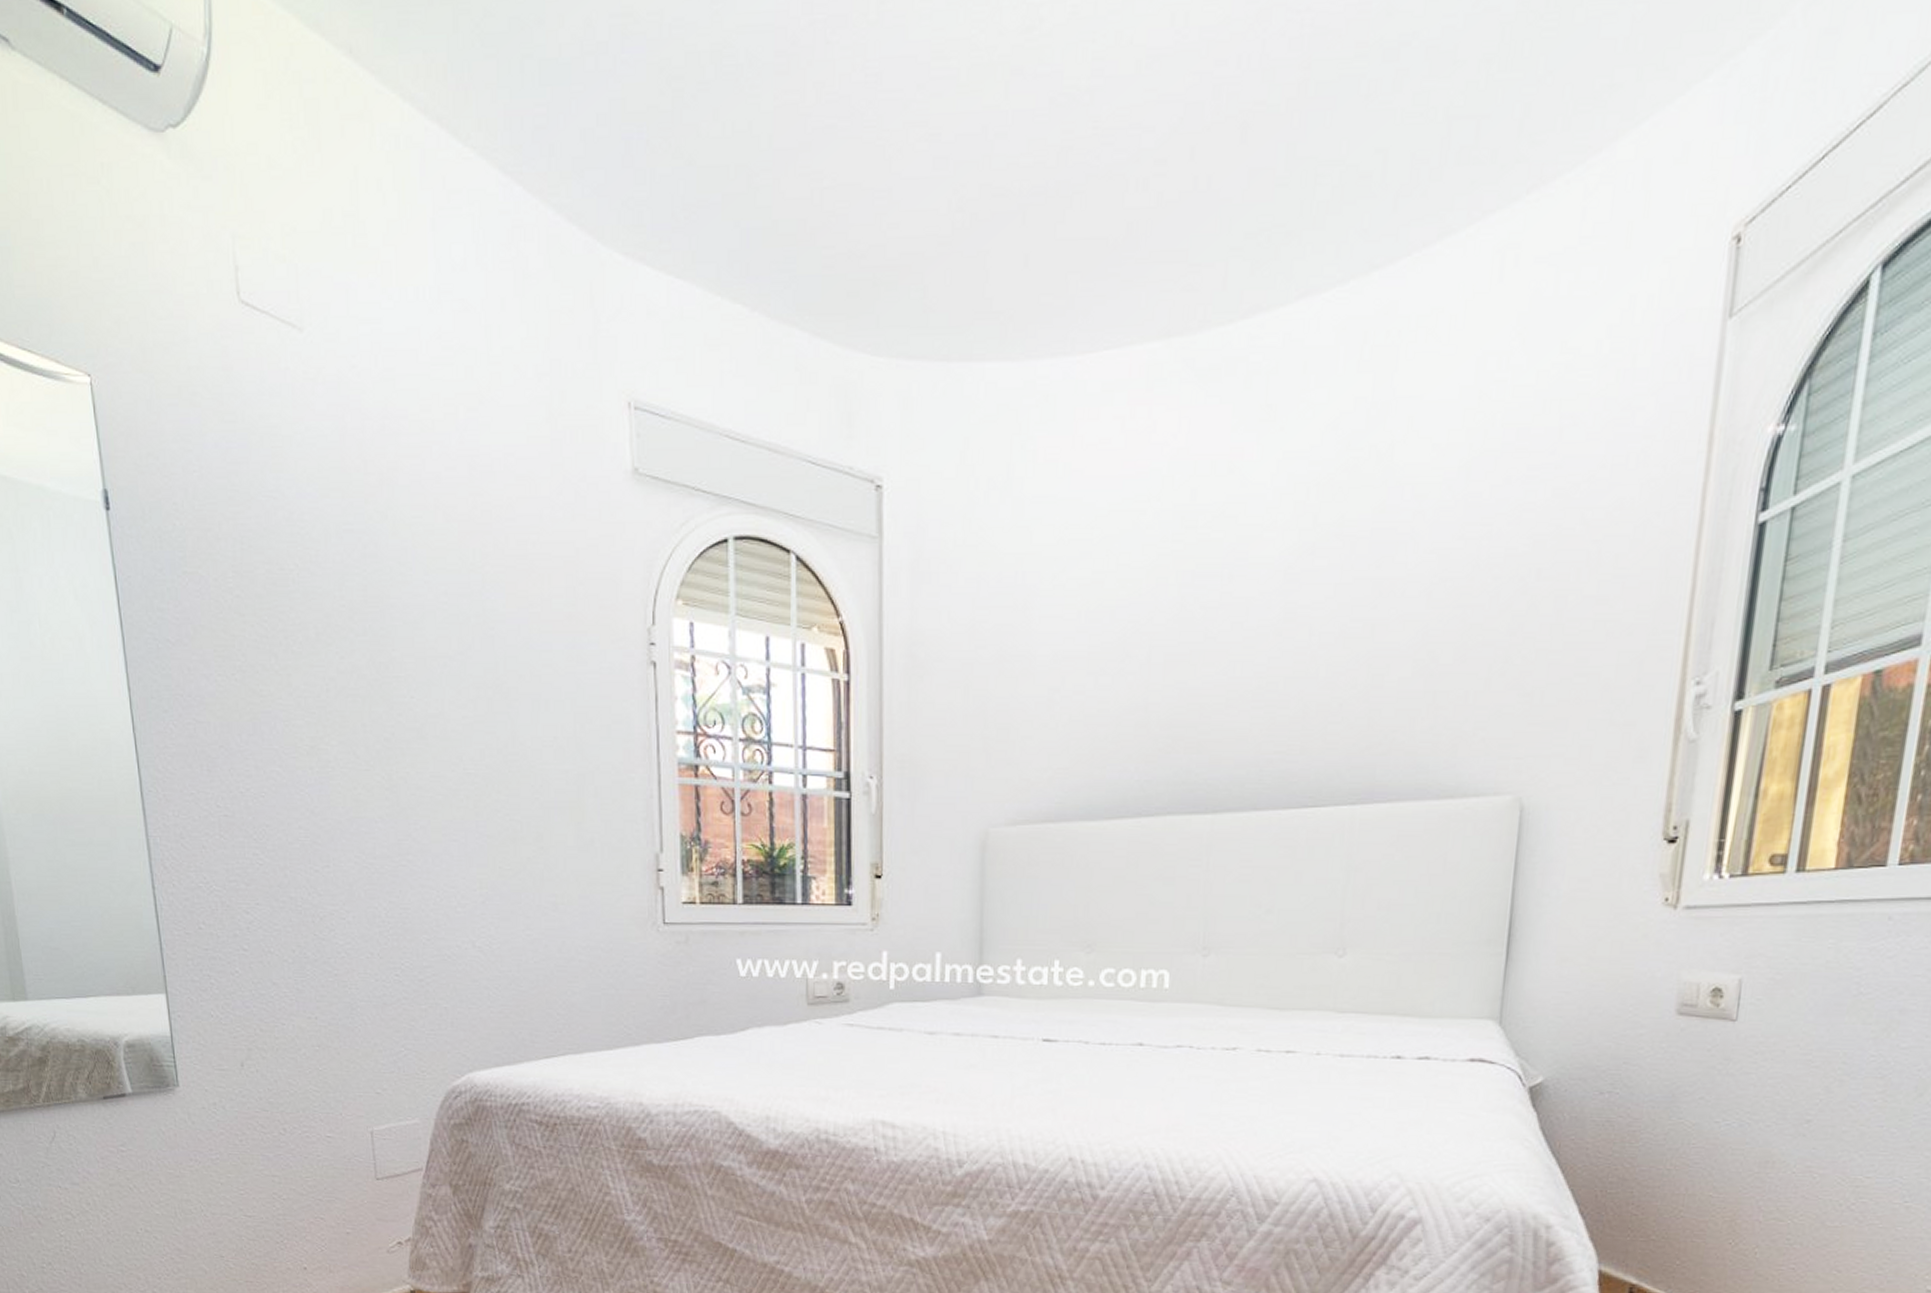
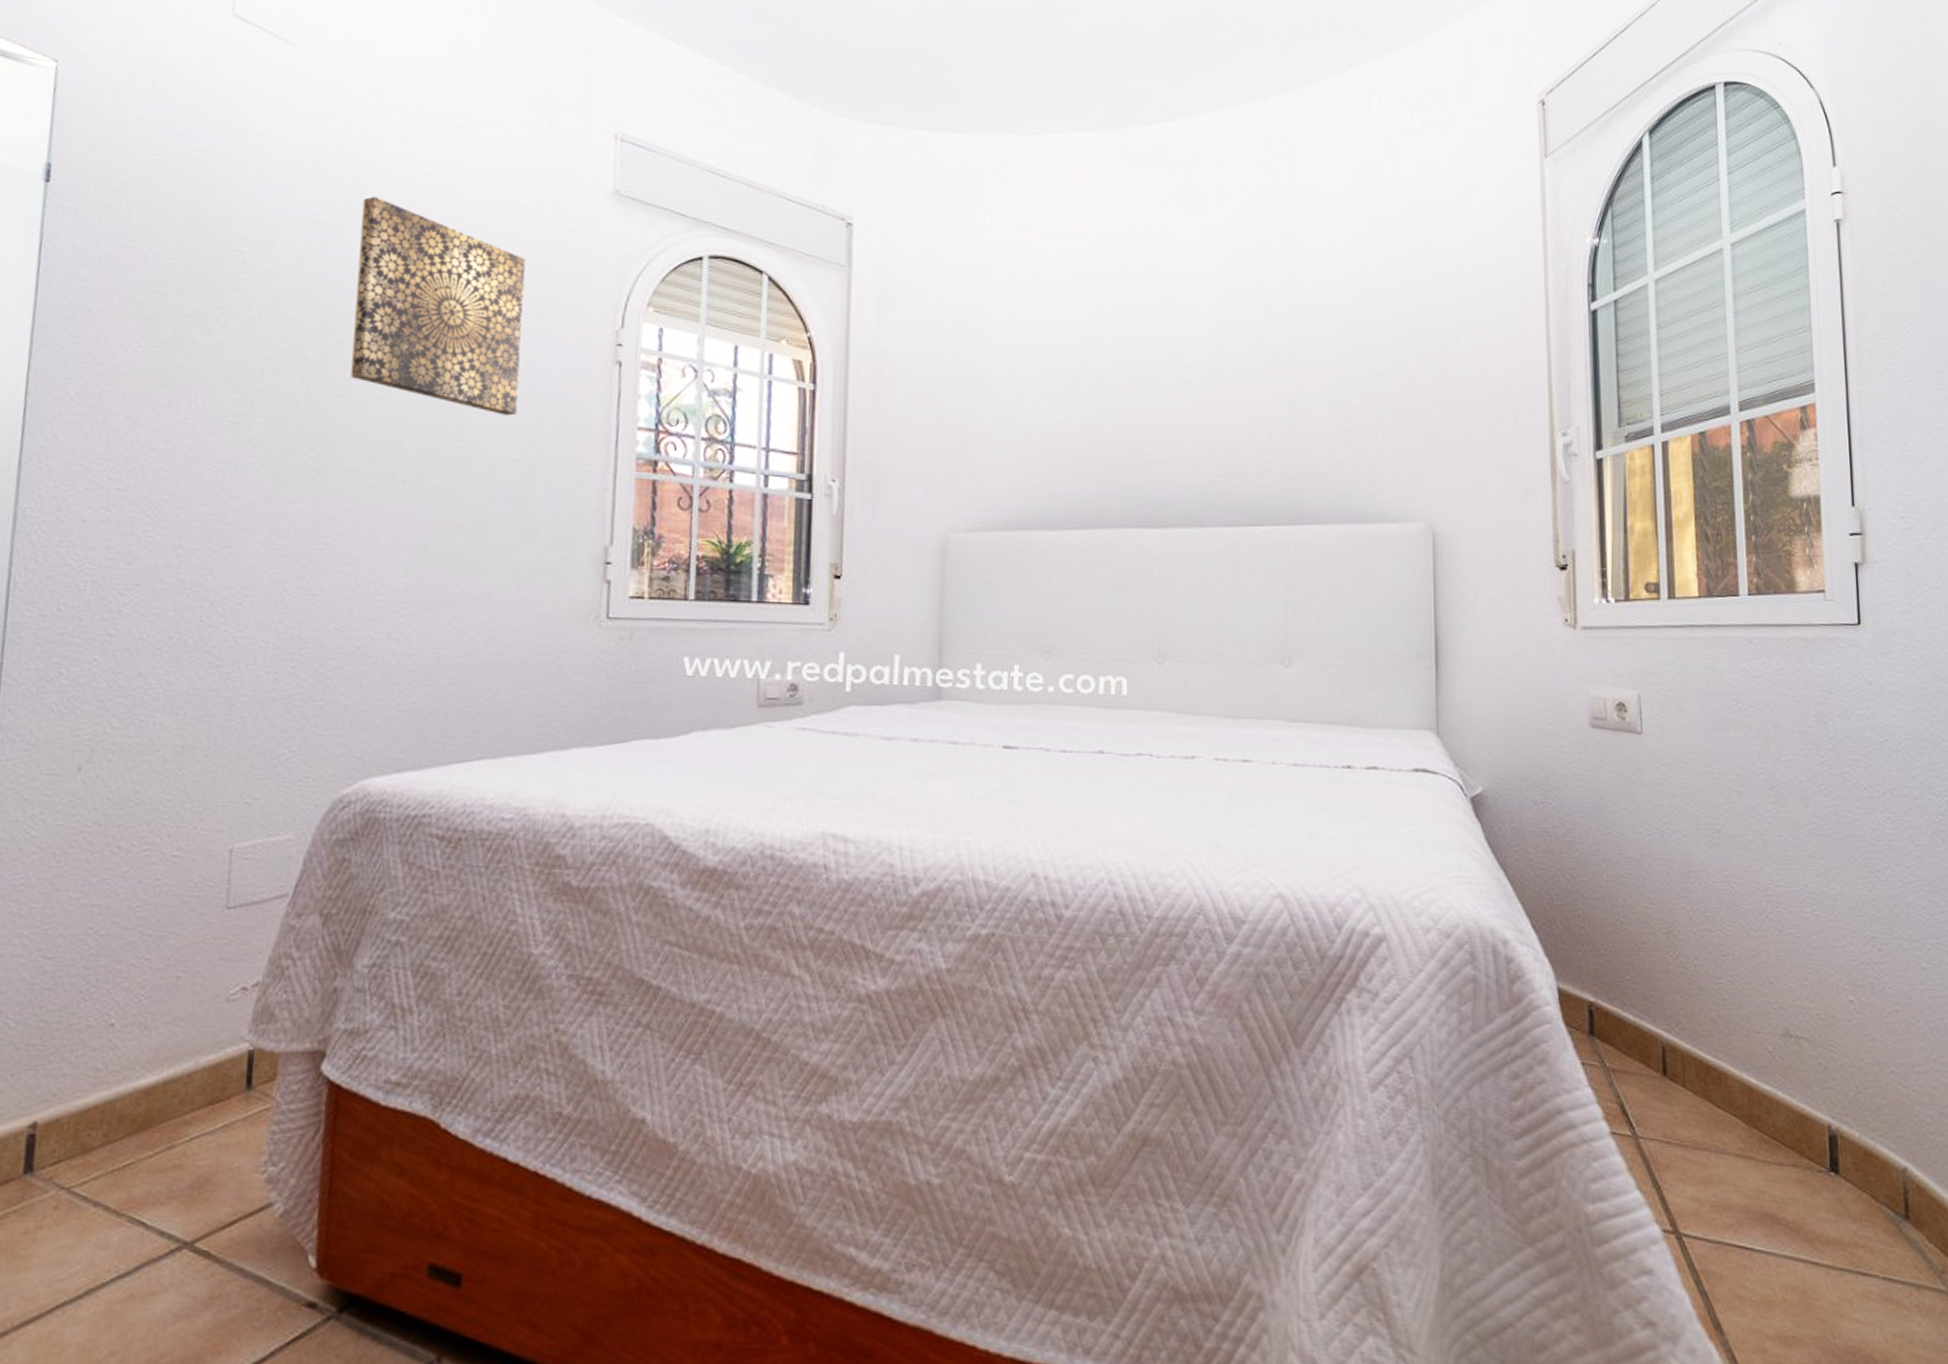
wall art: none [392,498,562,726] -> present [350,196,526,416]

